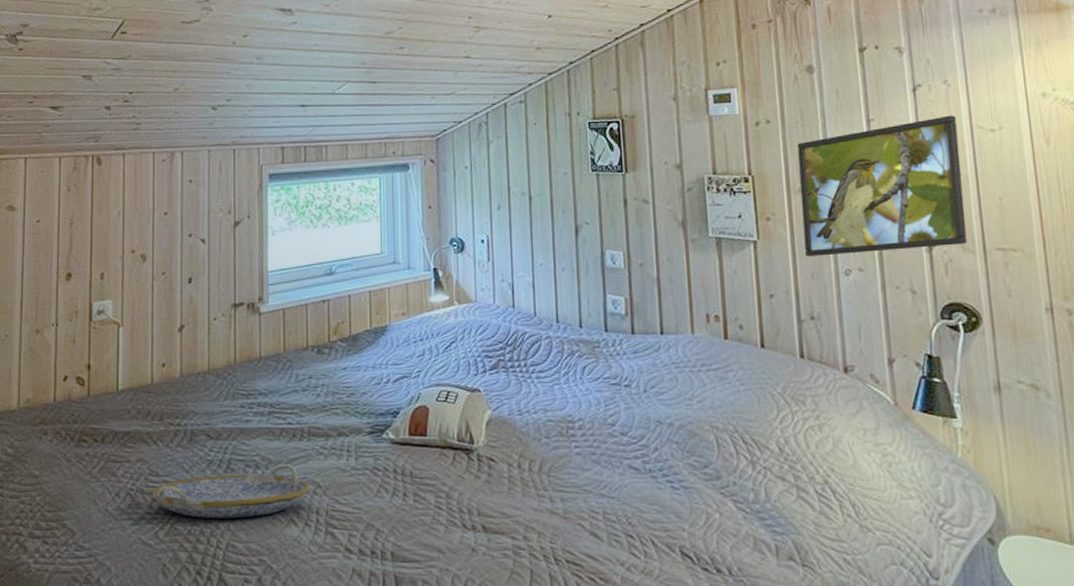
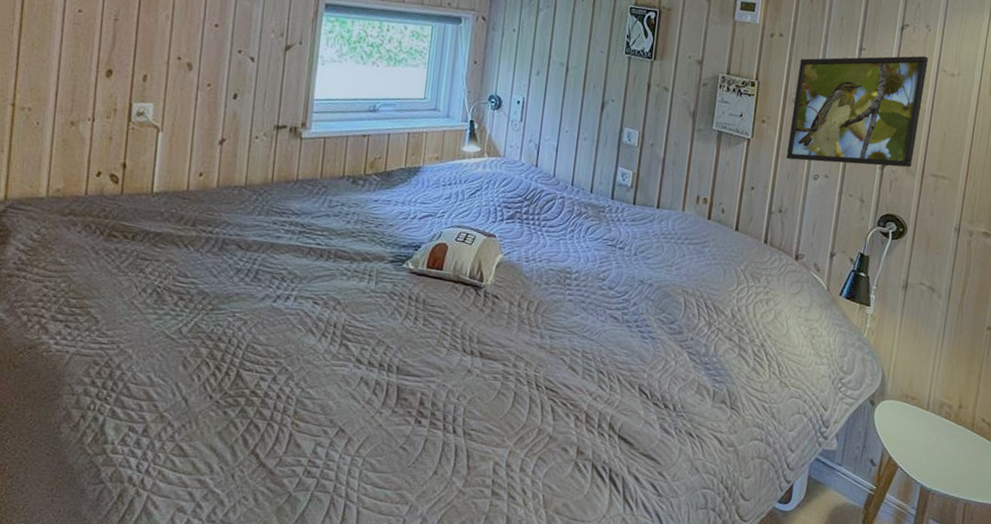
serving tray: present [152,463,310,518] -> none [179,279,331,324]

